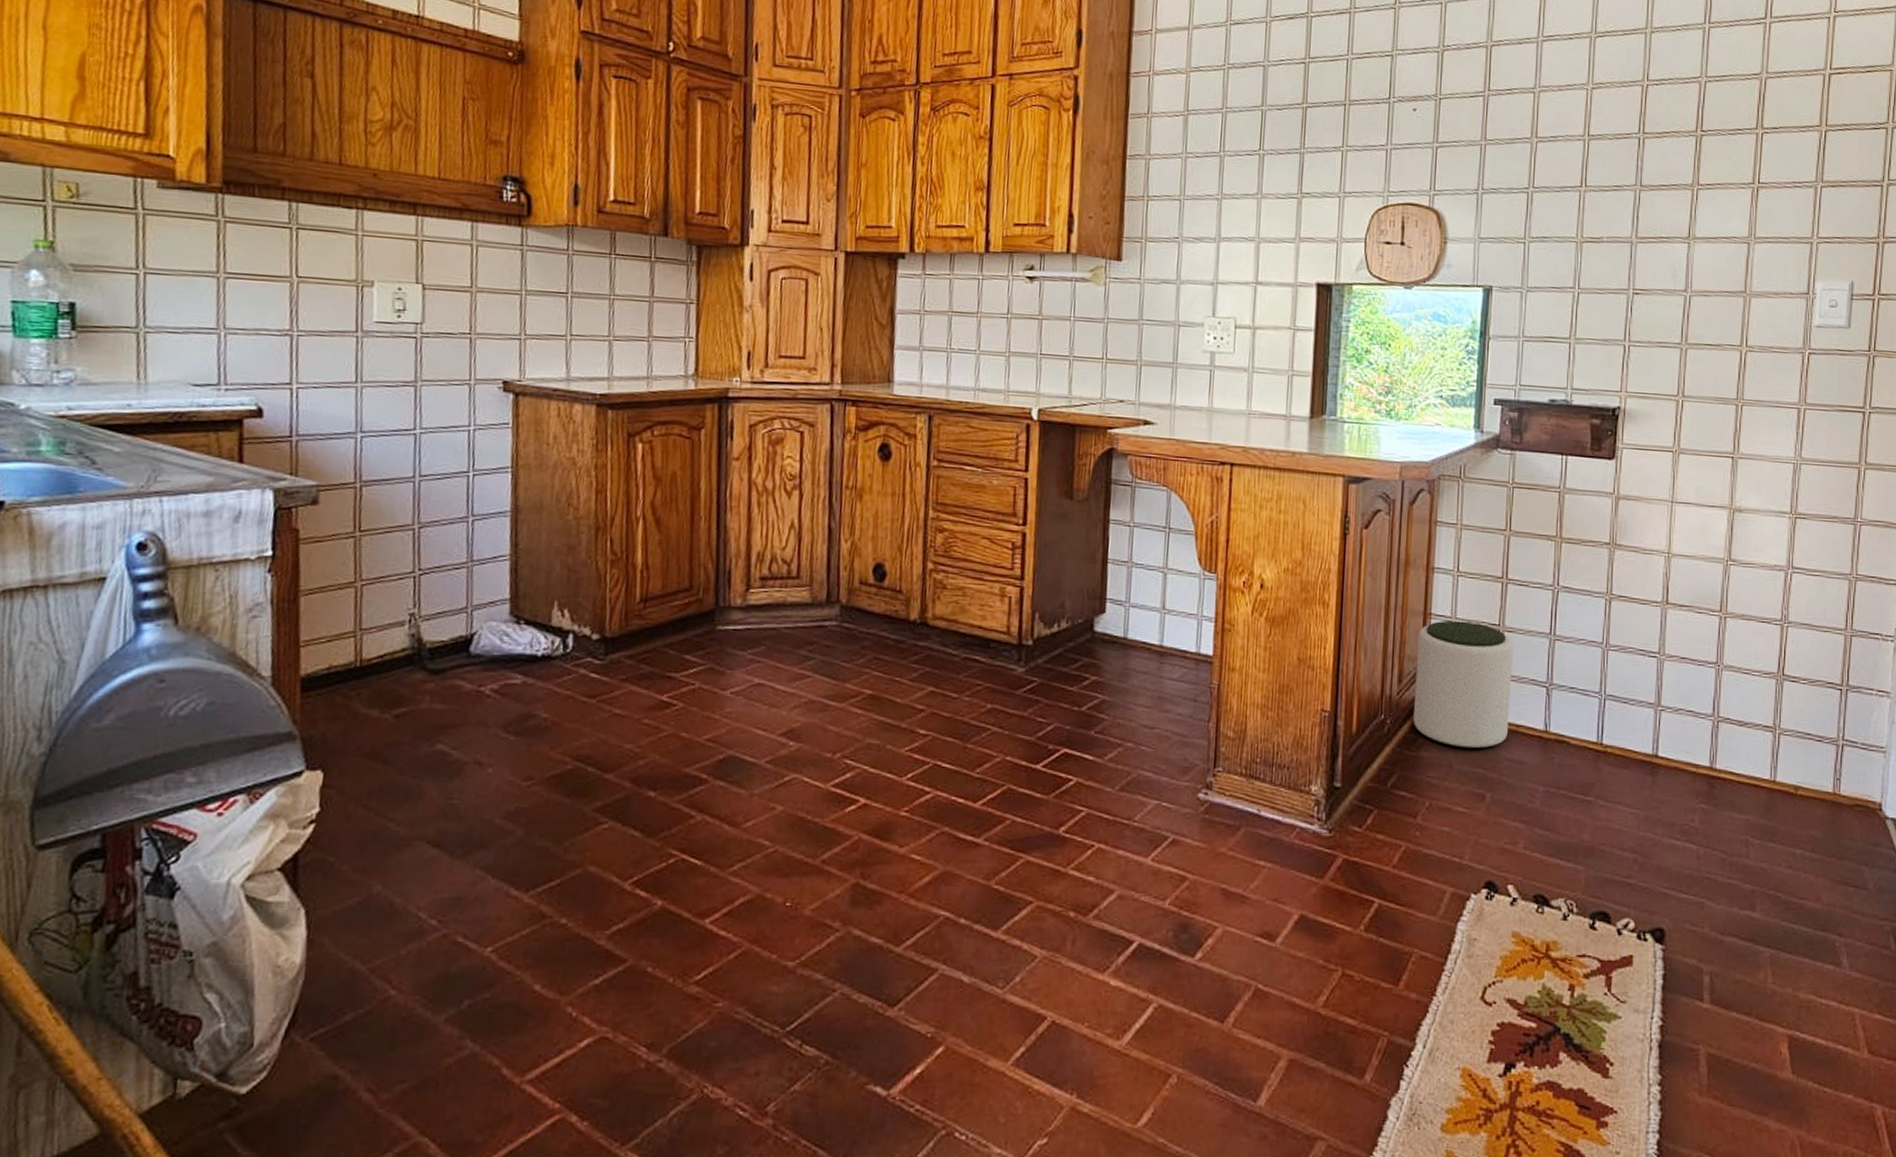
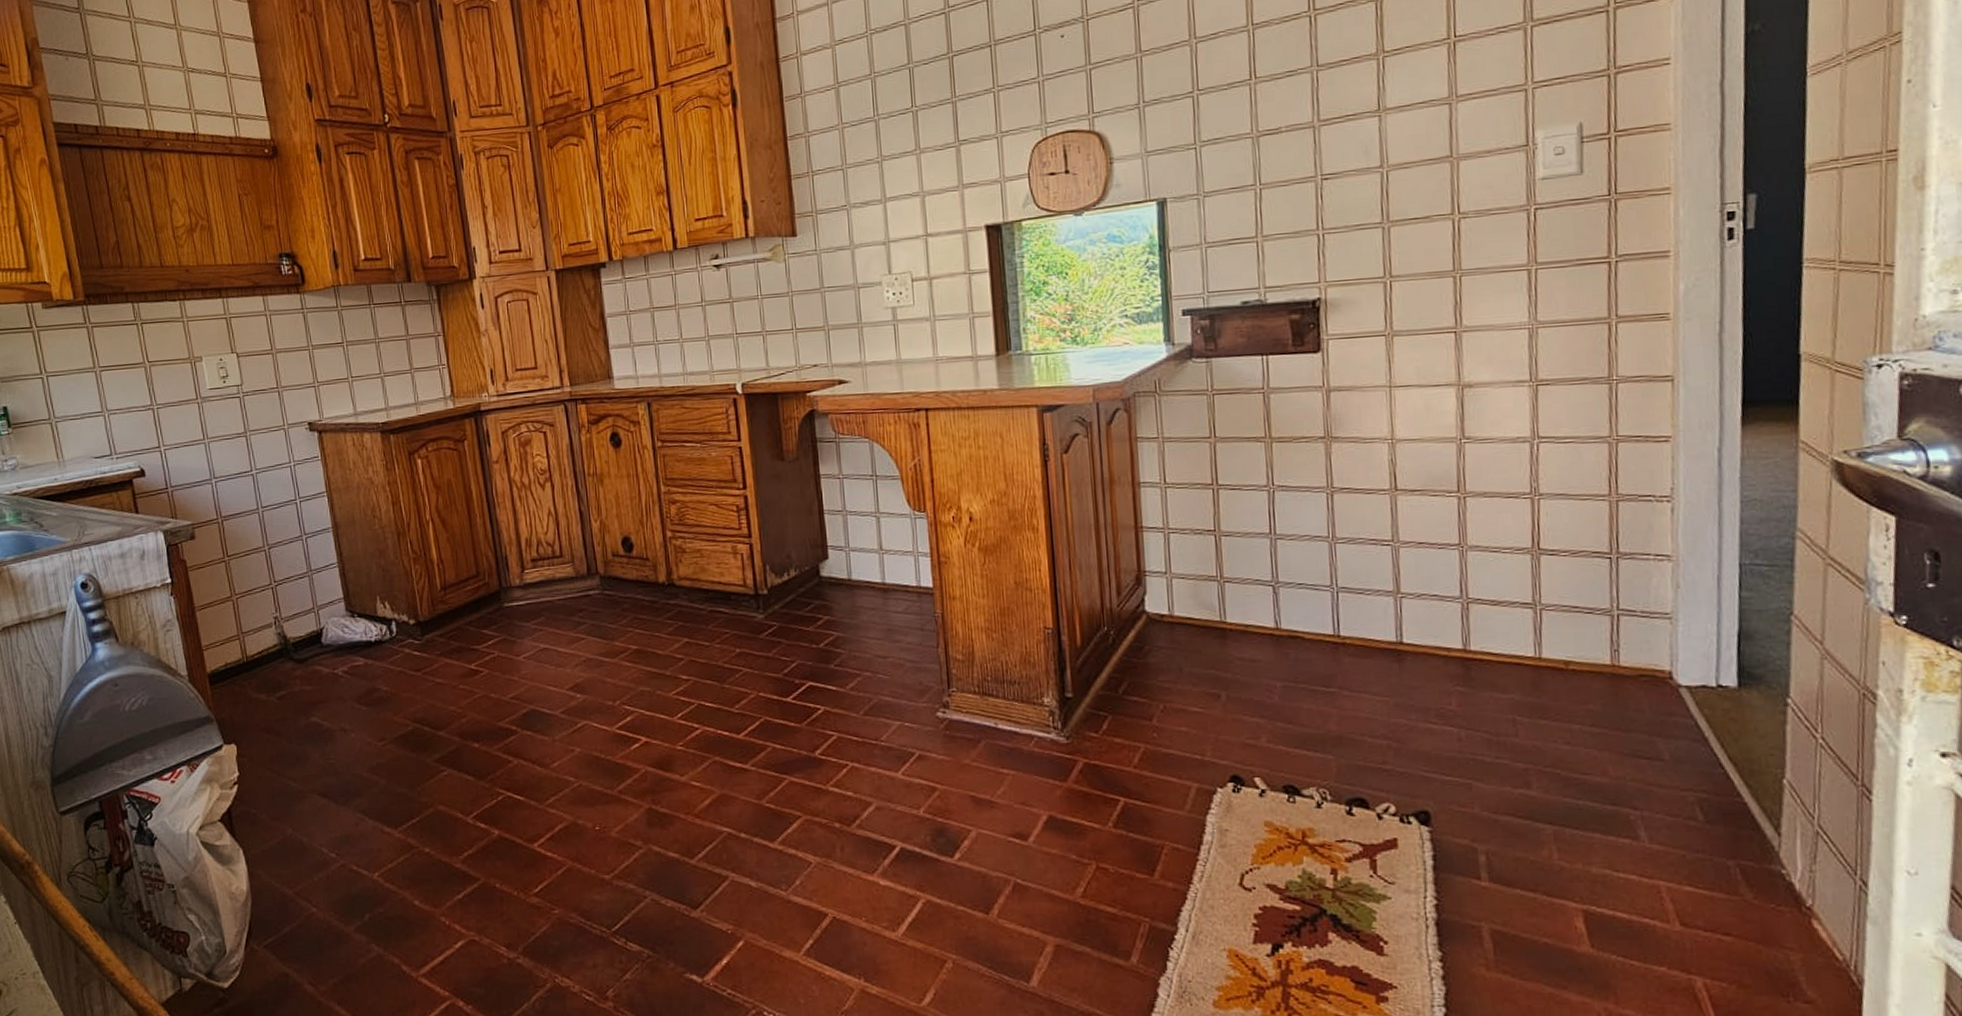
plant pot: present [1413,620,1514,749] -> none [1131,530,1237,652]

